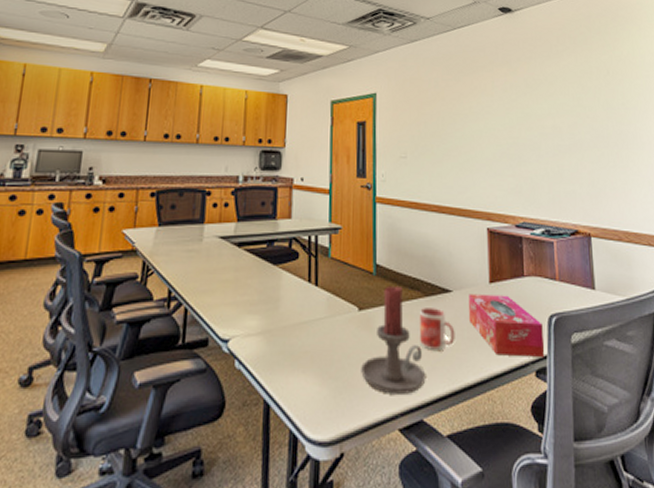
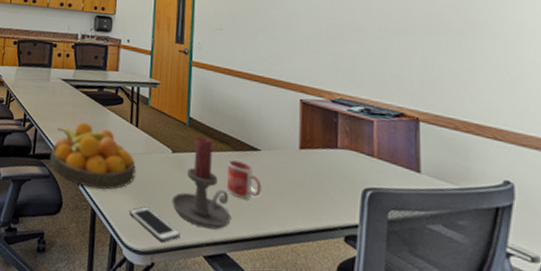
fruit bowl: none [206,290,317,375] -> present [50,122,136,190]
cell phone: none [310,384,373,423] -> present [128,206,181,242]
tissue box: present [469,294,544,358] -> none [277,155,355,227]

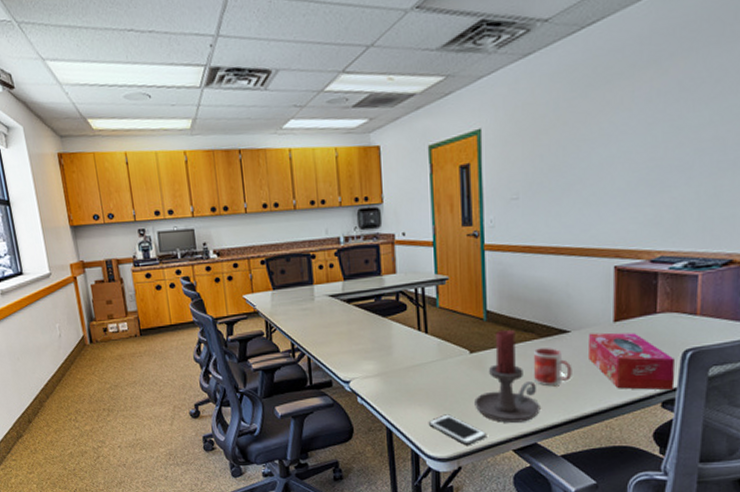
fruit bowl: present [50,122,136,190] -> none [330,339,431,408]
tissue box: none [277,155,355,227] -> present [589,332,675,391]

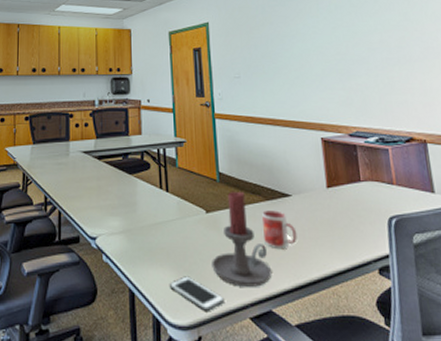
tissue box: present [589,332,675,391] -> none [308,197,386,257]

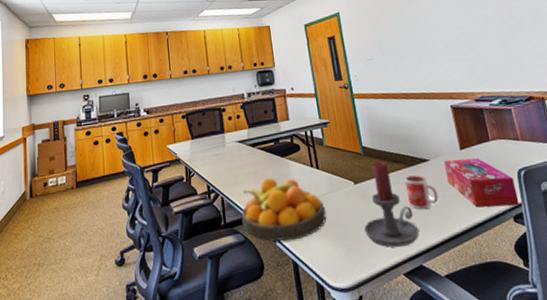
fruit bowl: none [78,195,171,267] -> present [241,178,327,243]
cell phone: present [169,276,225,311] -> none [328,243,380,273]
tissue box: none [308,197,386,257] -> present [444,158,519,208]

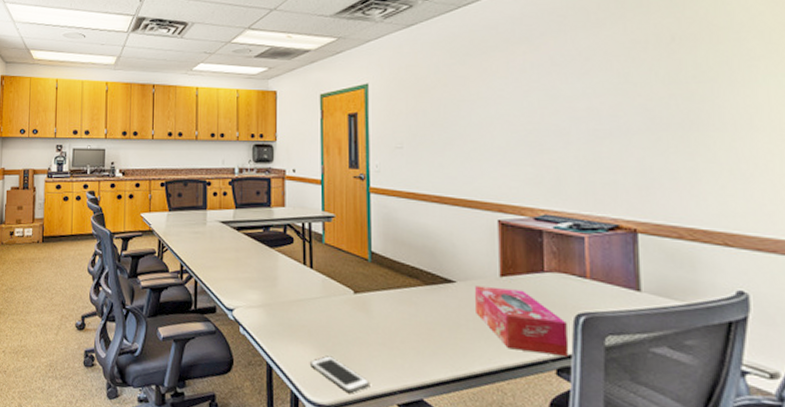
fruit bowl: present [241,178,327,243] -> none [215,268,314,342]
cell phone: none [328,243,380,273] -> present [309,356,370,393]
candle holder: present [364,161,420,247] -> none [358,272,426,374]
mug: present [405,175,439,209] -> none [419,296,459,337]

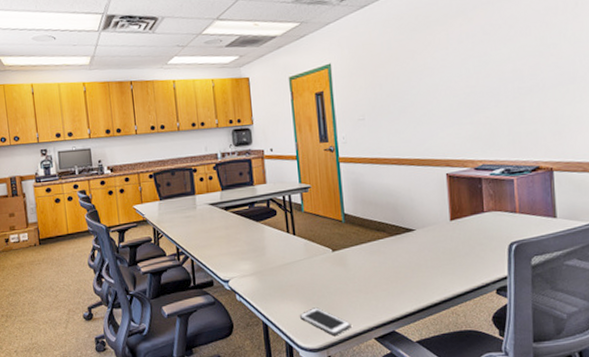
tissue box: present [475,285,567,358] -> none [431,229,504,279]

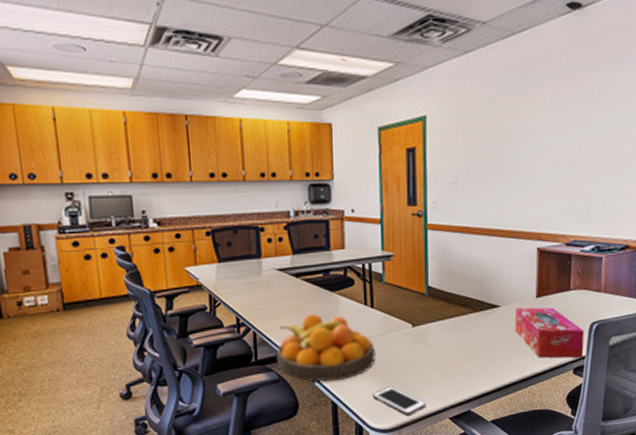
fruit bowl: none [211,242,300,305] -> present [276,314,375,383]
tissue box: none [431,229,504,279] -> present [515,307,584,359]

